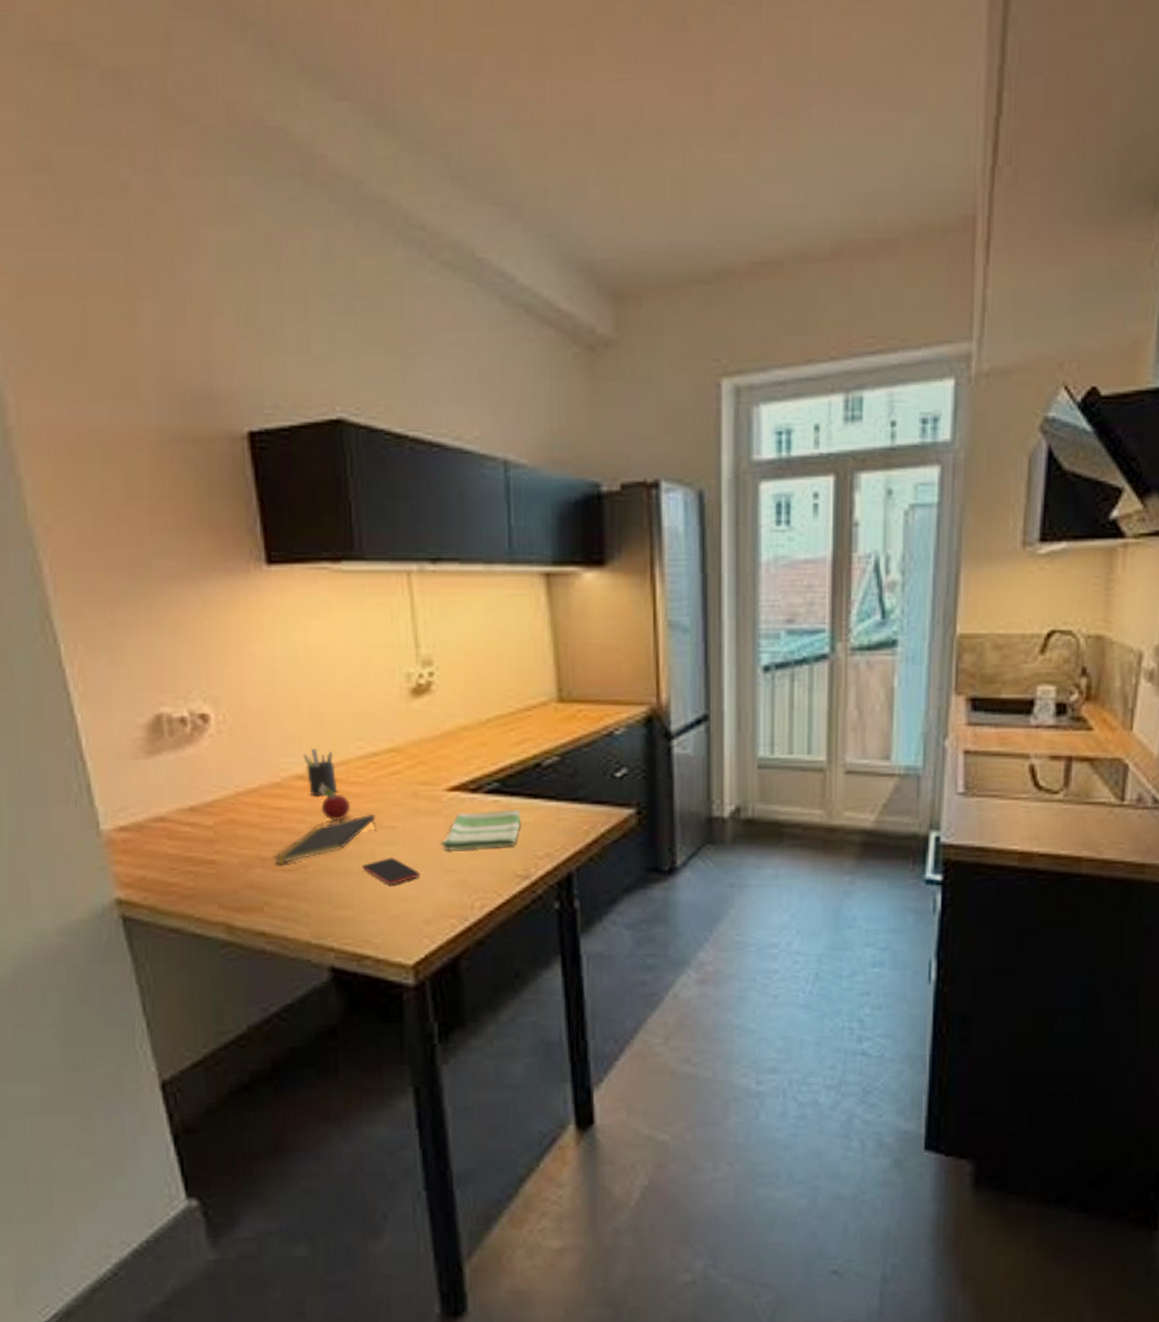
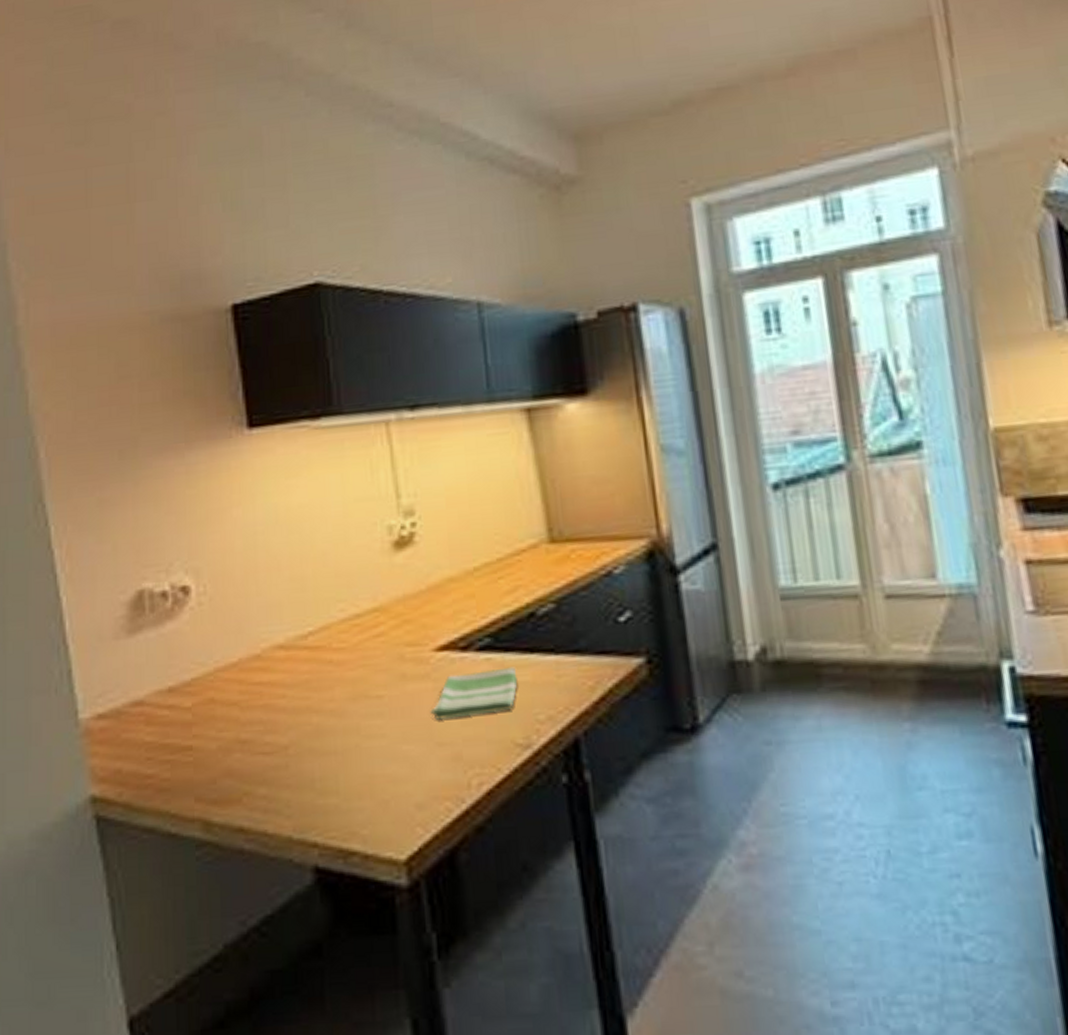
notepad: present [273,813,377,864] -> none [253,682,361,747]
pen holder: present [303,749,337,796] -> none [284,614,319,667]
fruit: present [319,783,350,822] -> none [300,651,333,695]
smartphone: present [362,858,421,886] -> none [346,732,410,765]

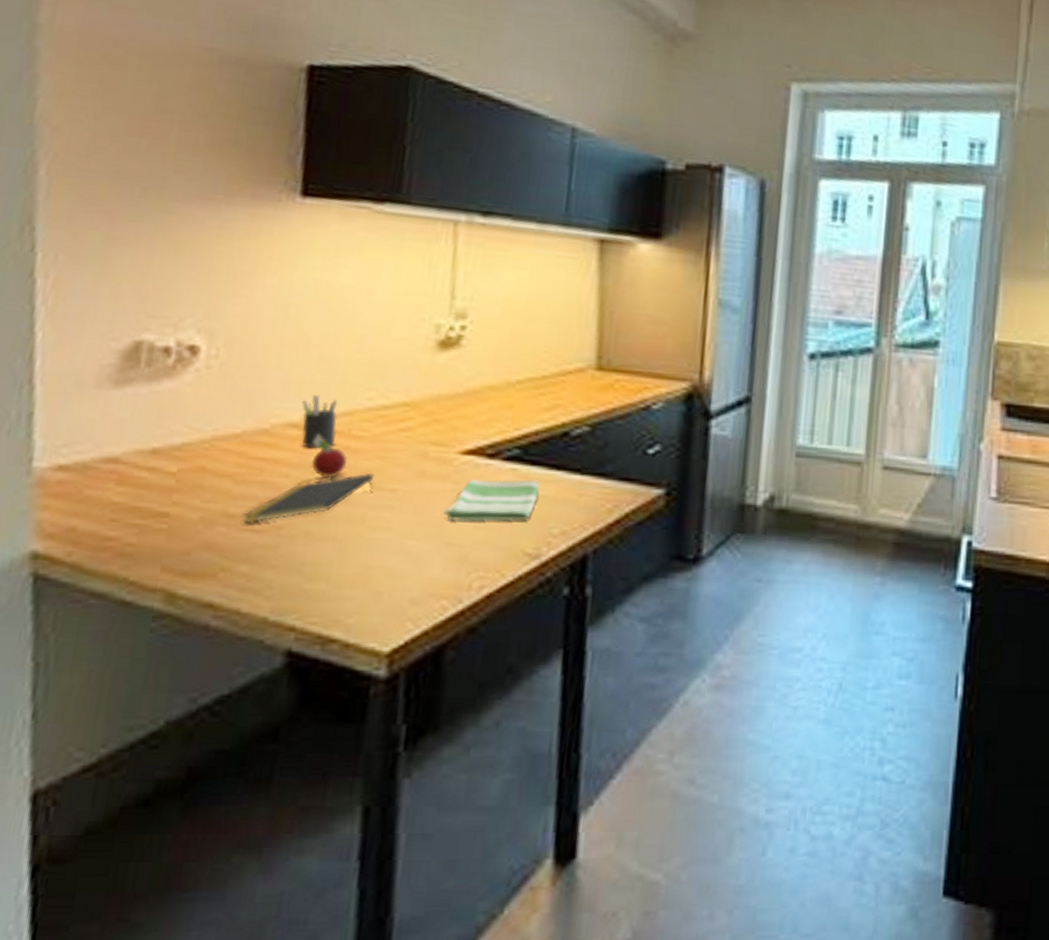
notepad: none [253,682,361,747] -> present [242,472,375,523]
pen holder: none [284,614,319,667] -> present [301,395,338,449]
fruit: none [300,651,333,695] -> present [311,434,347,479]

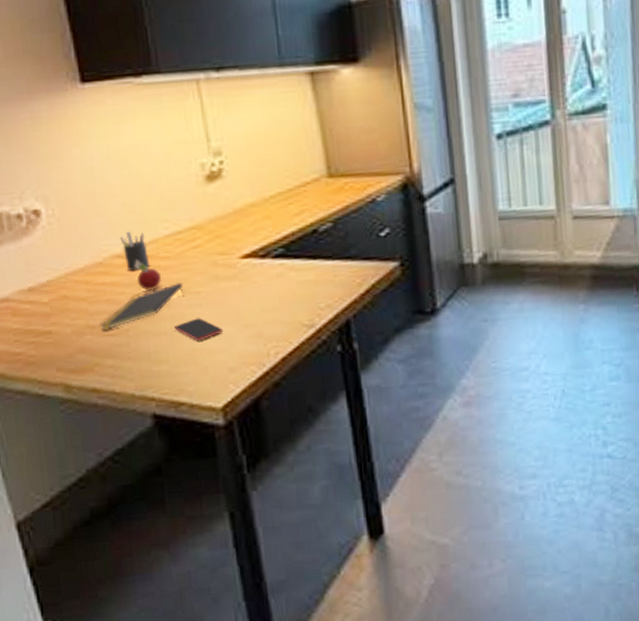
smartphone: none [347,524,416,557] -> present [174,318,223,342]
dish towel: present [443,479,540,521] -> none [238,269,304,308]

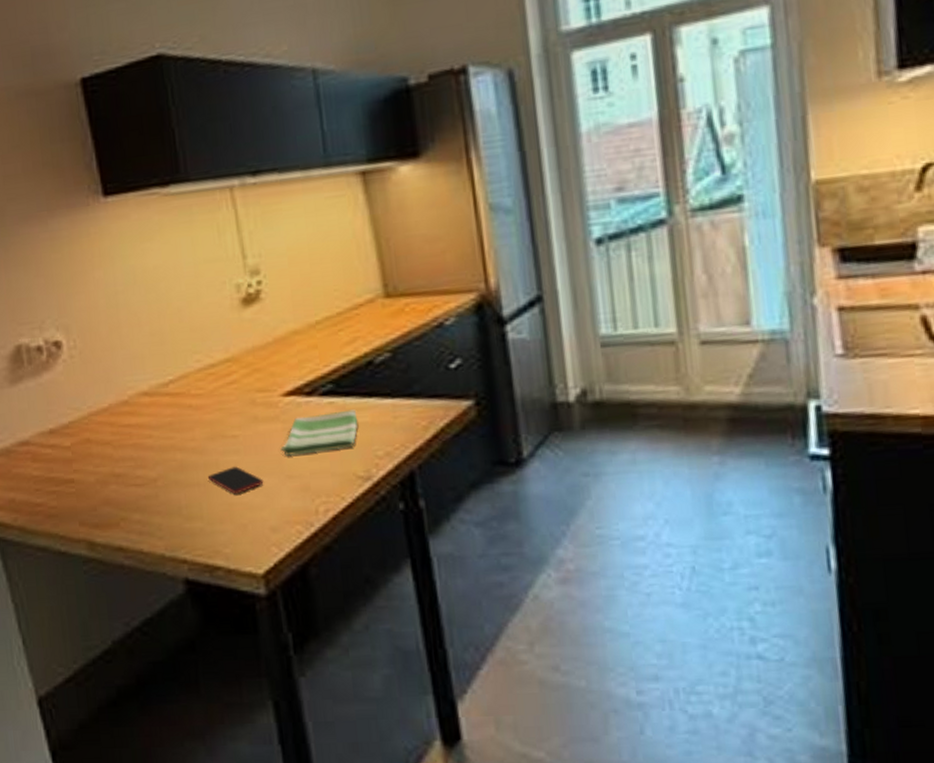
notepad: present [100,282,184,331] -> none [125,424,219,480]
pen holder: present [120,231,149,271] -> none [147,365,179,411]
fruit: present [134,259,161,292] -> none [163,397,193,435]
dish towel: none [238,269,304,308] -> present [280,409,358,456]

